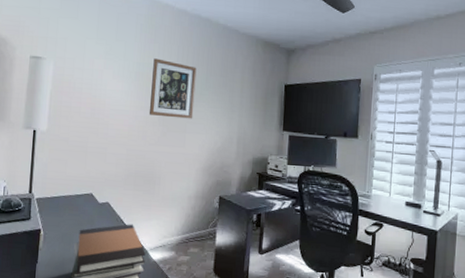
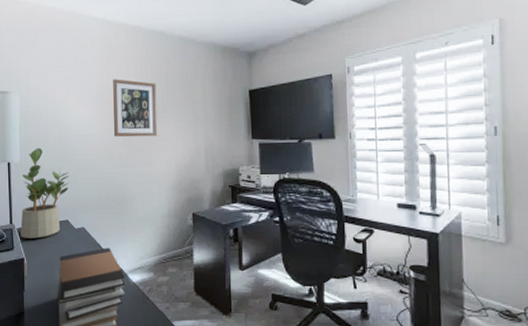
potted plant: none [40,118,99,210] -> present [20,148,69,238]

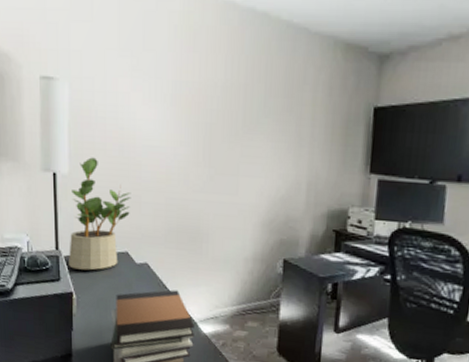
wall art: present [113,79,158,137] -> none [190,74,251,158]

